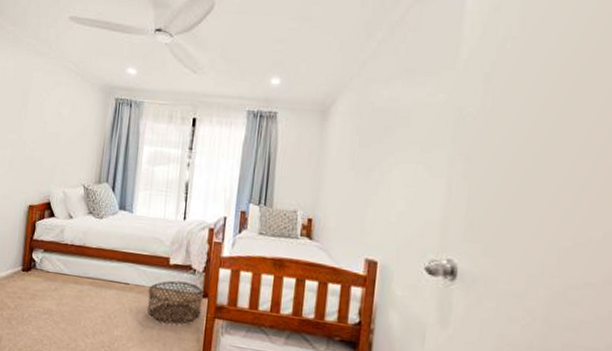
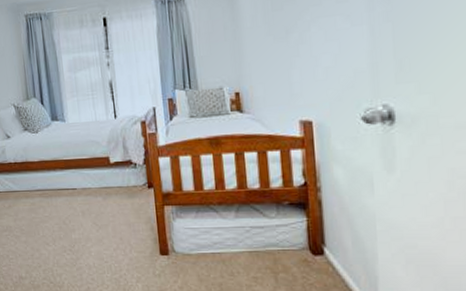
basket: present [146,280,203,324] -> none [95,176,150,219]

